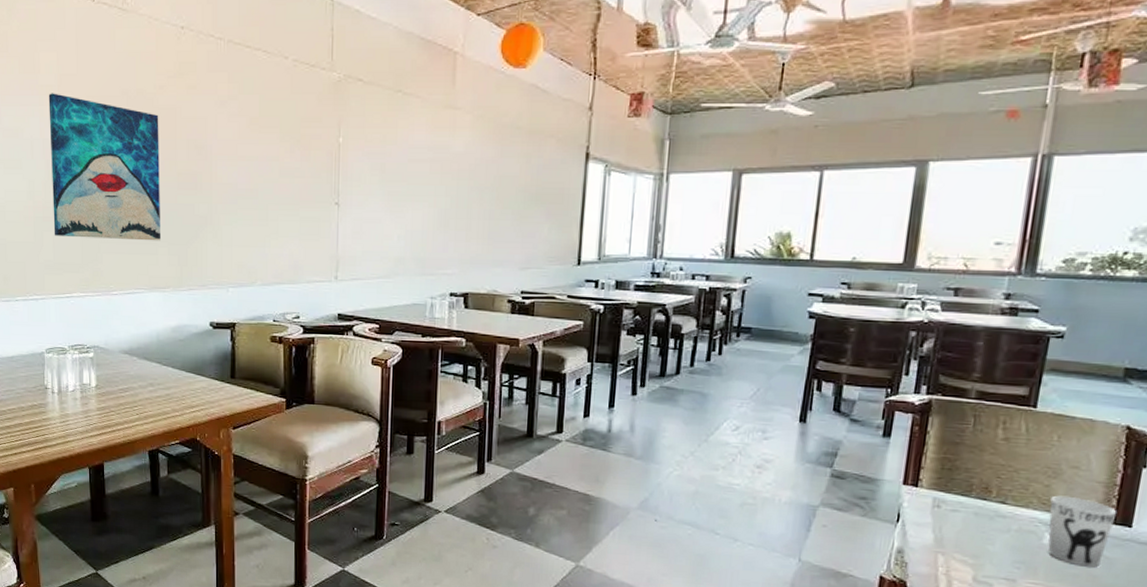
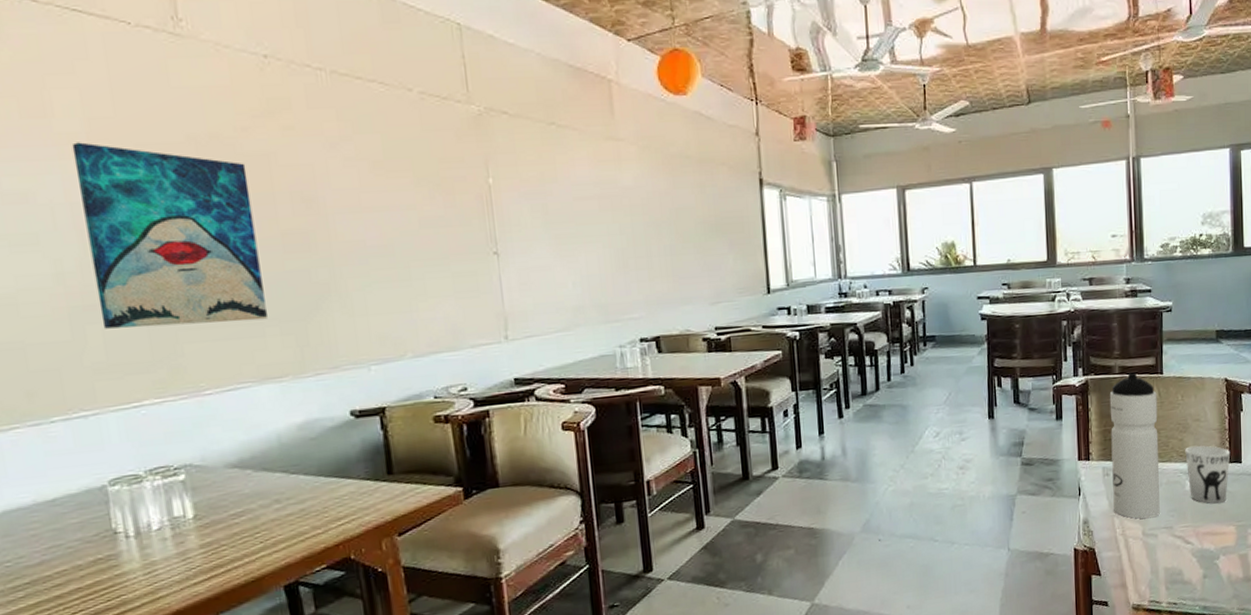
water bottle: none [939,400,1024,565] -> present [1109,372,1160,519]

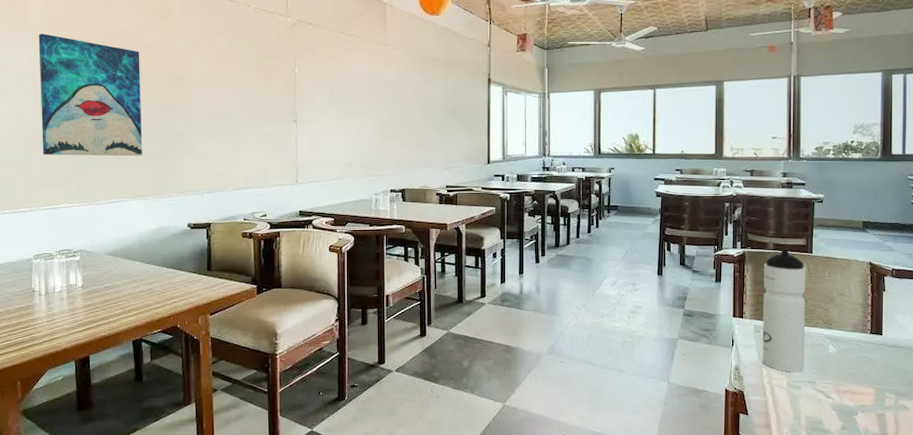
cup: present [1185,445,1231,504] -> none [830,316,872,367]

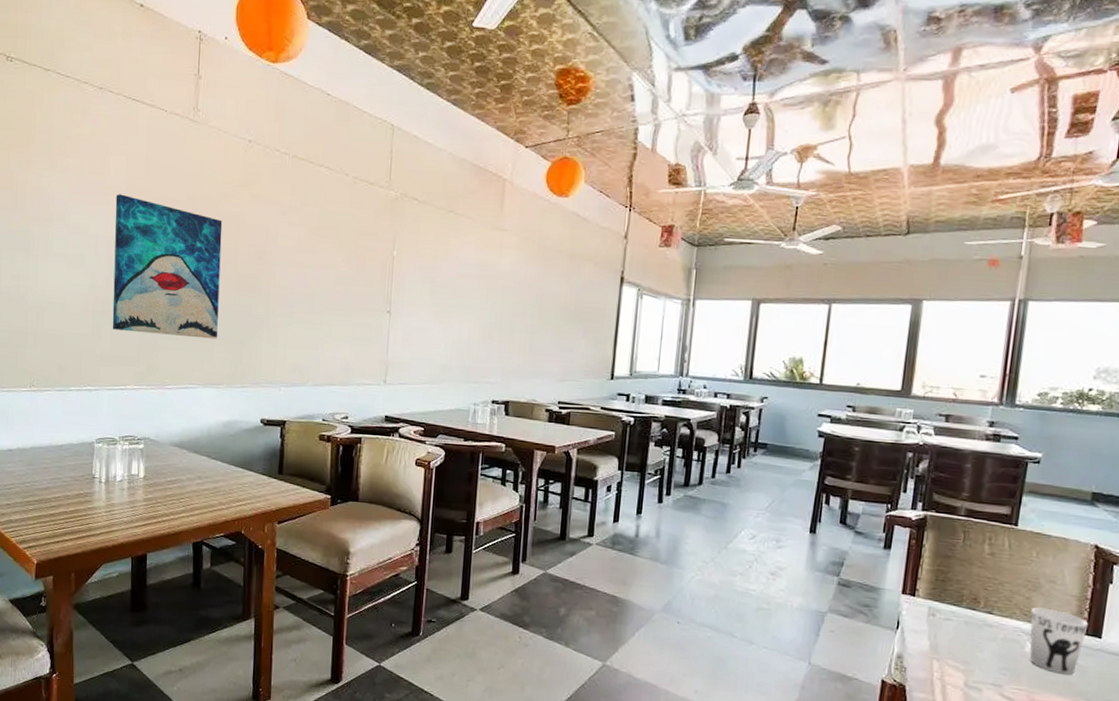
water bottle: present [762,250,806,372] -> none [934,518,1007,671]
cup: none [830,316,872,367] -> present [1029,607,1089,675]

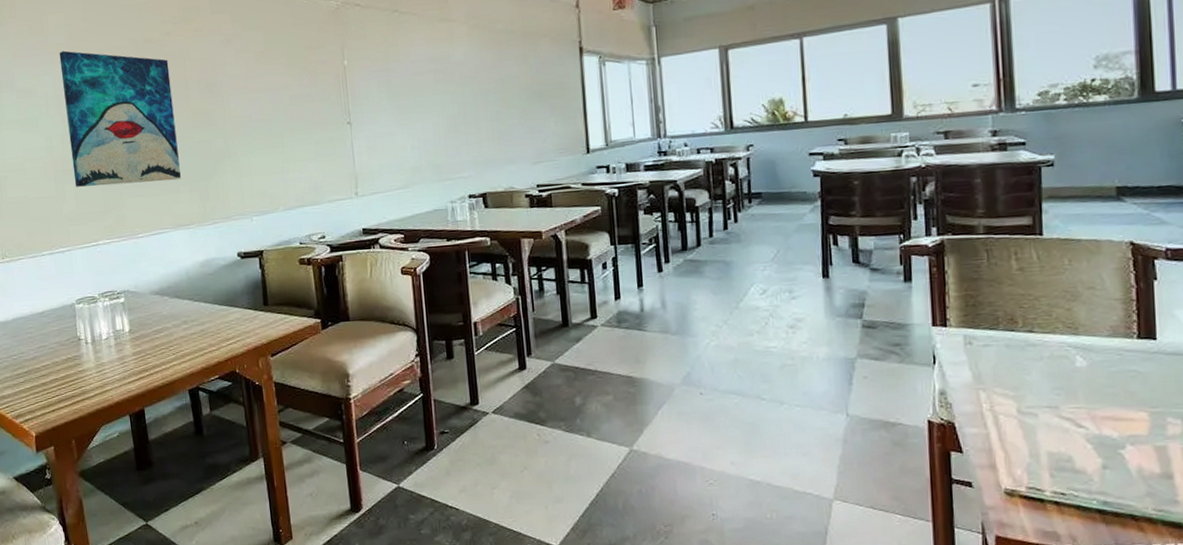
cup: present [1029,607,1089,675] -> none [1074,316,1140,385]

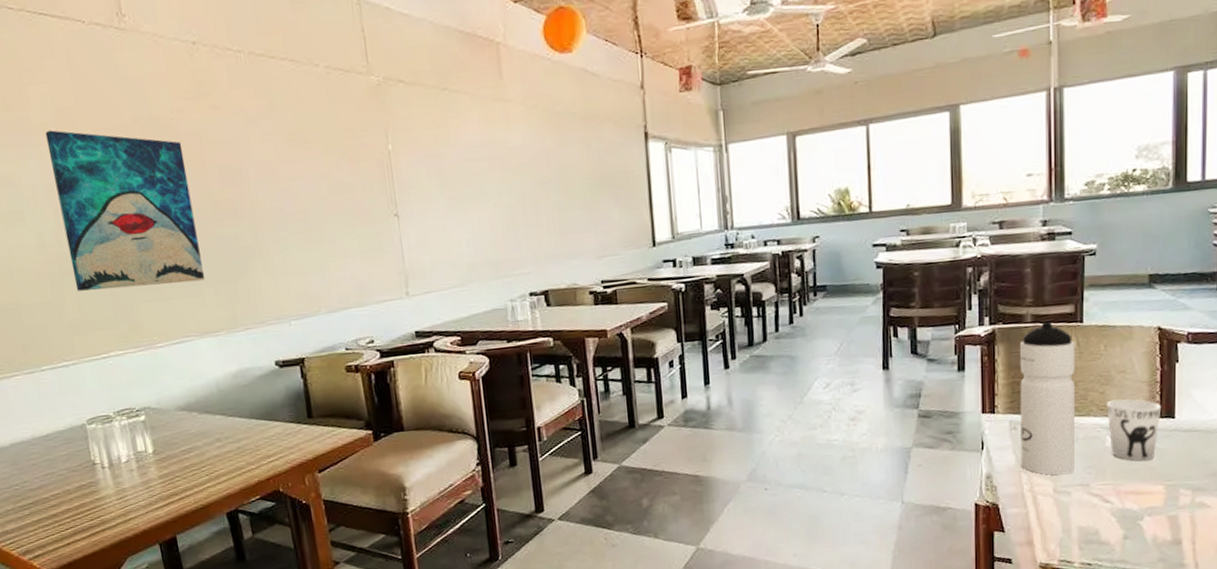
water bottle: none [971,233,1041,395] -> present [1019,321,1076,476]
cup: none [1074,316,1140,385] -> present [1107,398,1162,461]

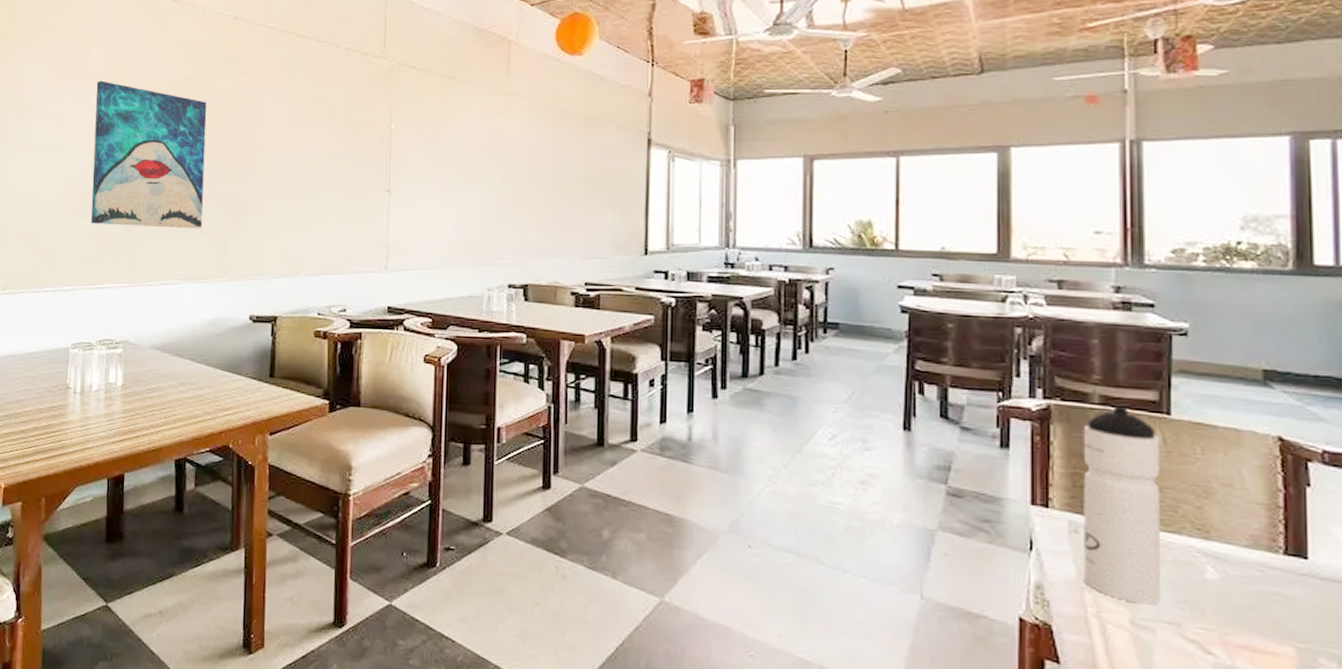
cup: present [1107,398,1162,461] -> none [1206,519,1287,609]

